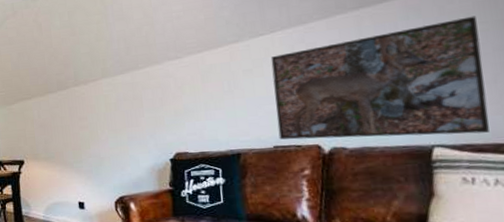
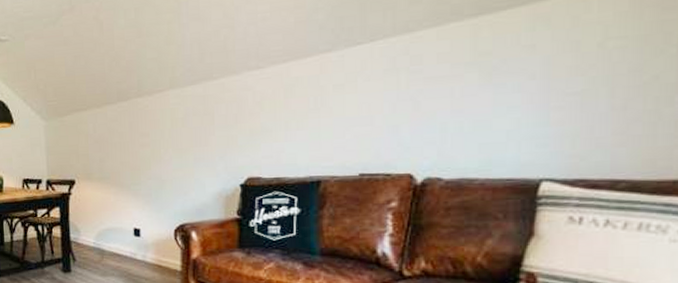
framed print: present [270,16,490,140] -> none [366,29,614,168]

